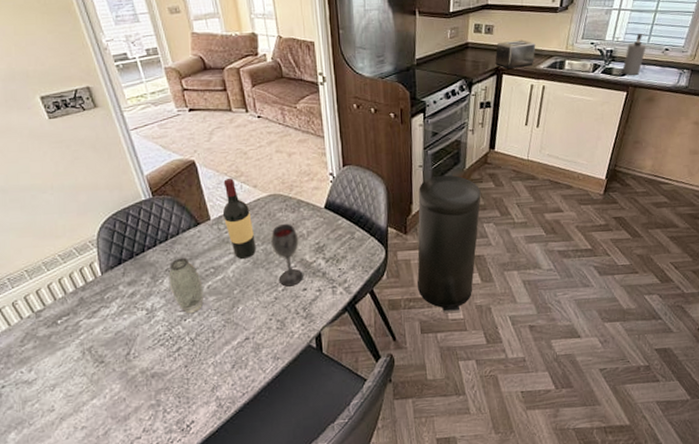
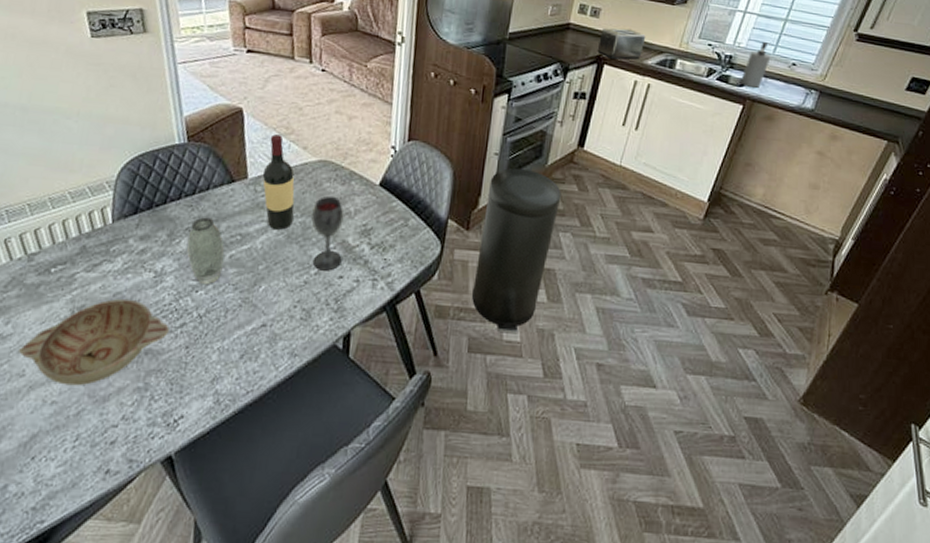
decorative bowl: none [44,335,168,413] -> present [17,298,169,386]

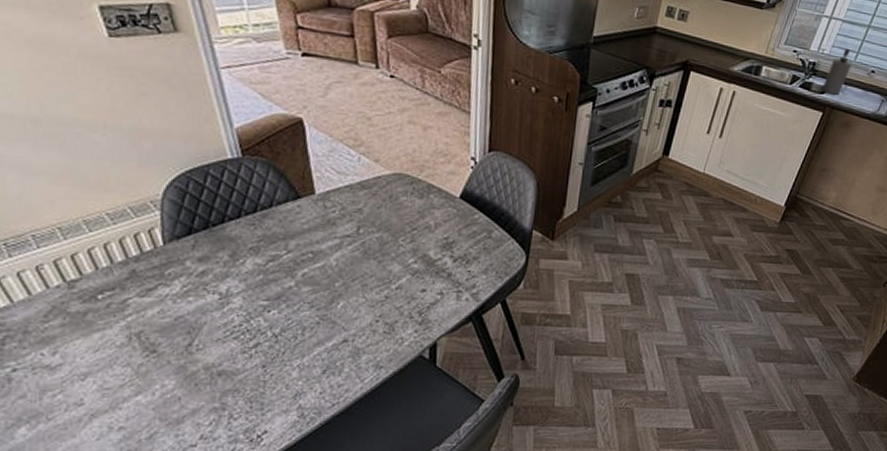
decorative bowl: present [17,298,169,386] -> none [71,322,242,411]
vase: present [186,217,225,285] -> none [252,235,296,305]
wine bottle: present [262,134,295,230] -> none [331,147,370,246]
wine glass: present [311,195,344,271] -> none [389,209,424,285]
pedal bin: present [472,167,562,334] -> none [558,177,646,336]
toaster: present [597,28,646,60] -> none [684,32,733,67]

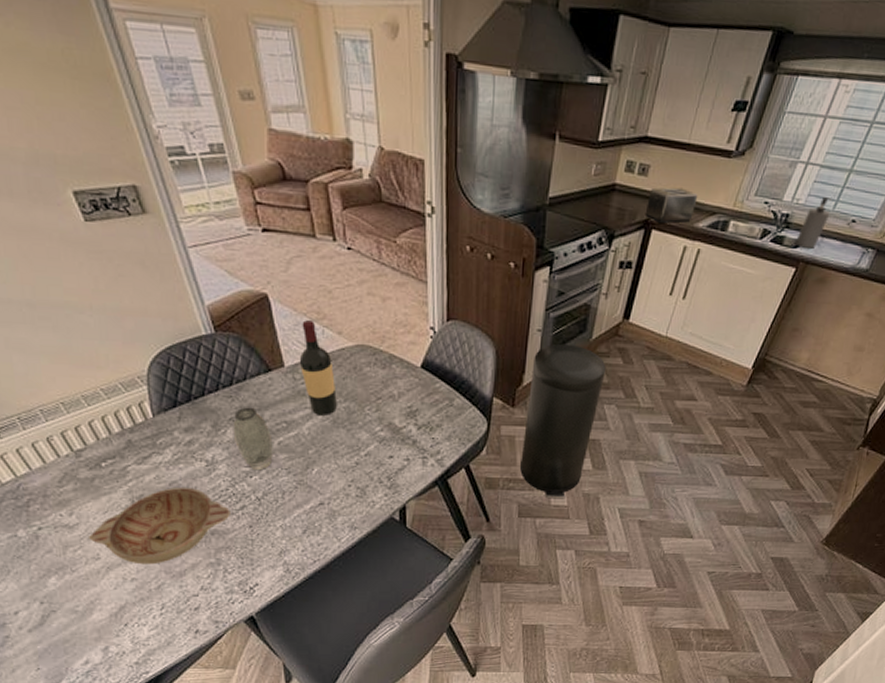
decorative bowl: none [71,322,242,411] -> present [87,486,230,565]
vase: none [252,235,296,305] -> present [233,407,273,471]
wine bottle: none [331,147,370,246] -> present [299,320,337,415]
pedal bin: none [558,177,646,336] -> present [520,343,606,499]
toaster: none [684,32,733,67] -> present [645,187,698,224]

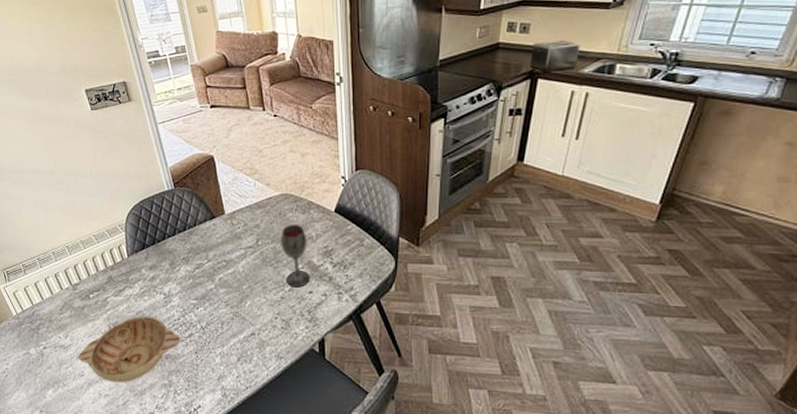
vase: present [233,407,273,471] -> none [185,248,215,303]
wine bottle: present [299,320,337,415] -> none [236,175,266,255]
wine glass: none [355,380,390,452] -> present [281,224,310,288]
pedal bin: present [520,343,606,499] -> none [428,186,505,337]
soap dispenser: present [796,196,832,249] -> none [690,32,725,83]

